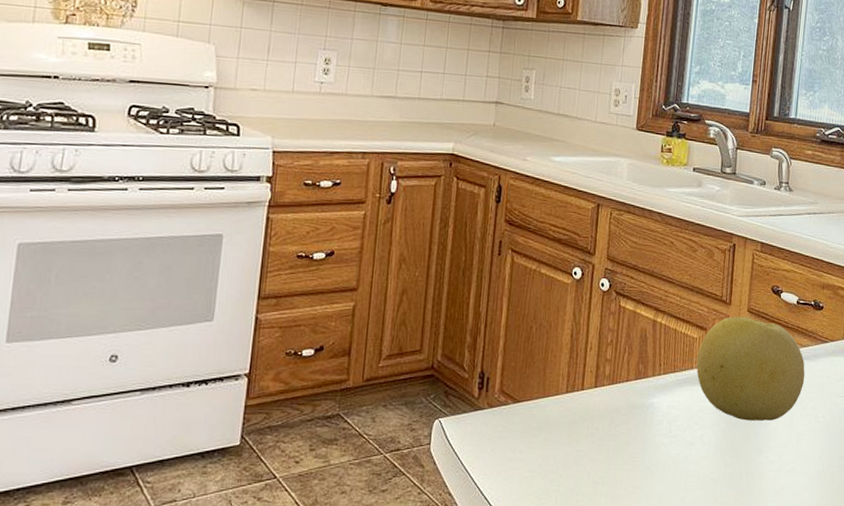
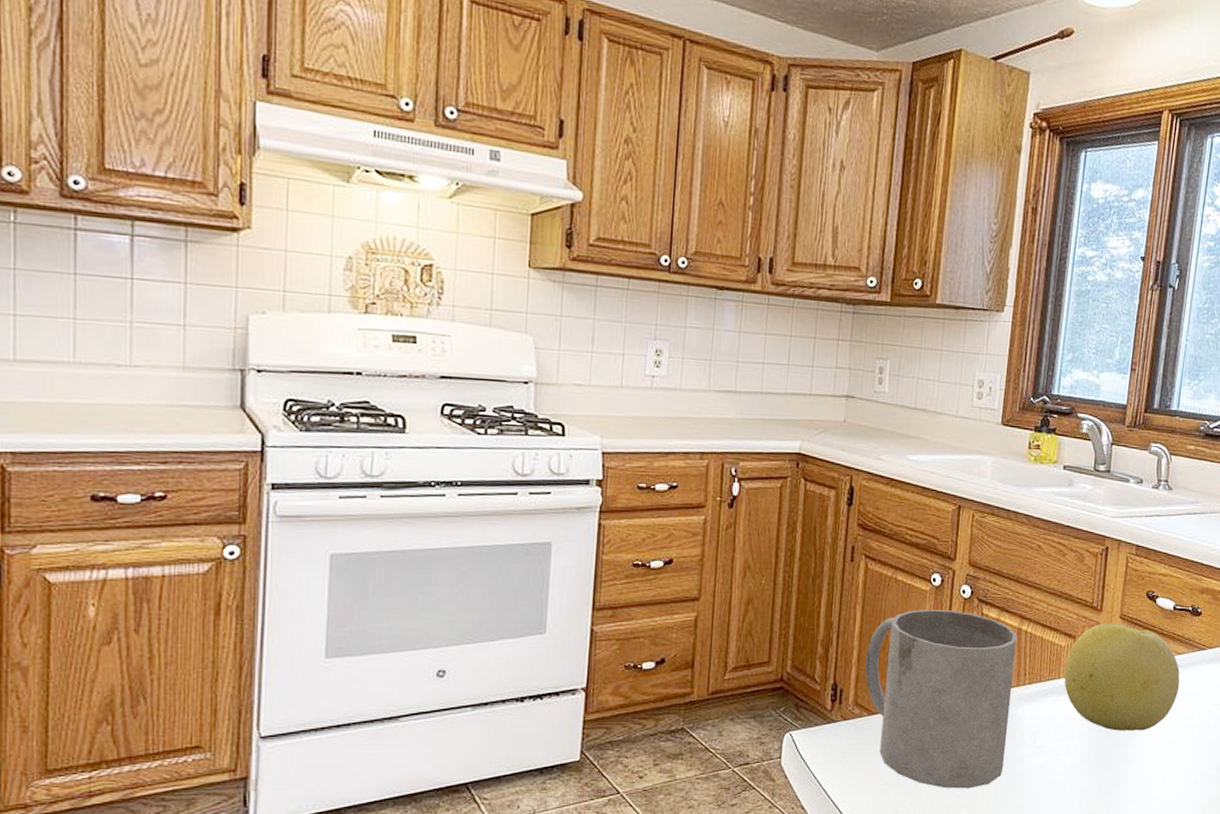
mug: none [510,301,653,477] -> present [864,610,1018,789]

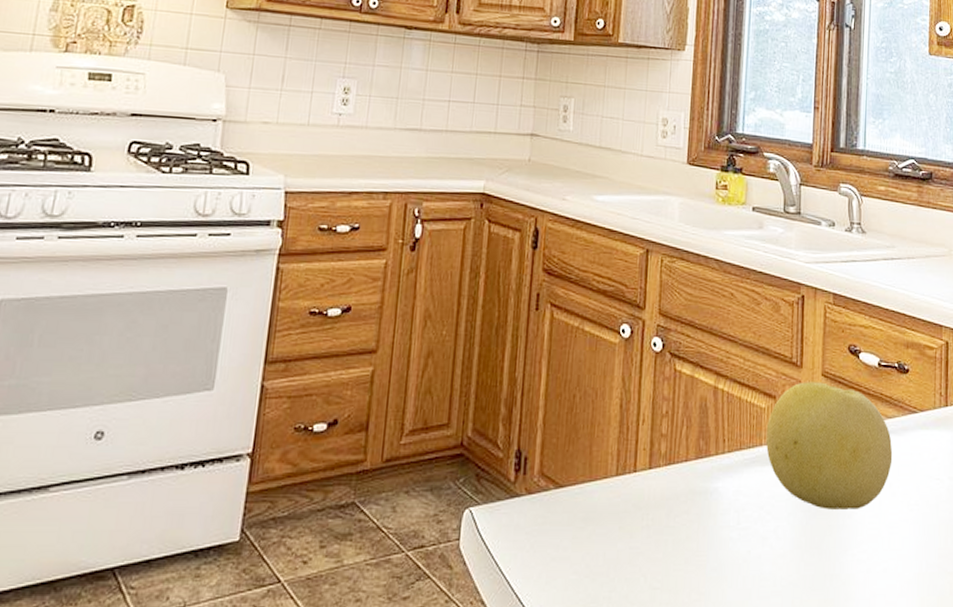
mug: present [864,610,1018,789] -> none [551,365,714,580]

